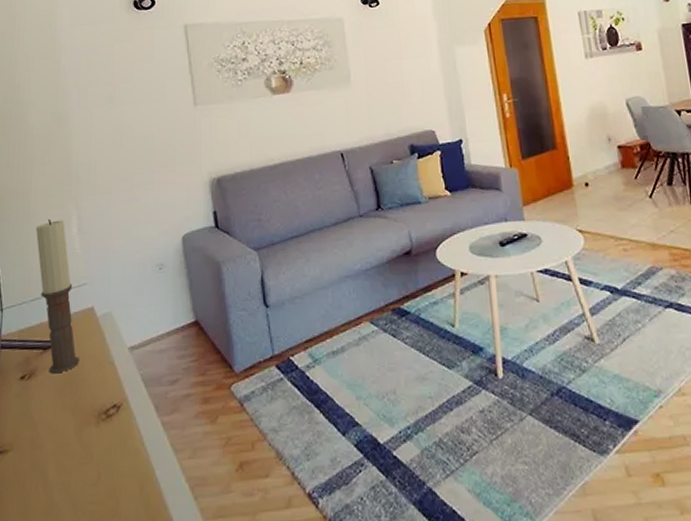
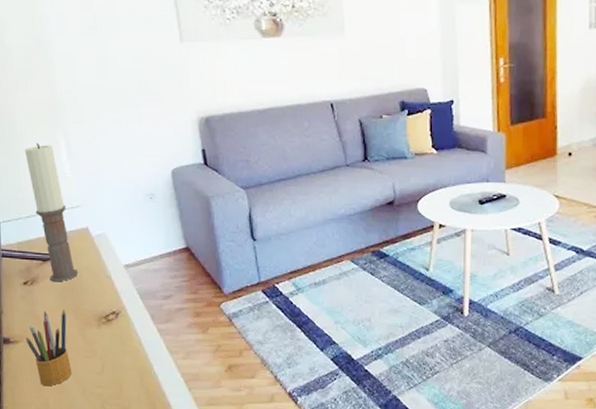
pencil box: none [16,406,64,507] -> present [25,309,72,387]

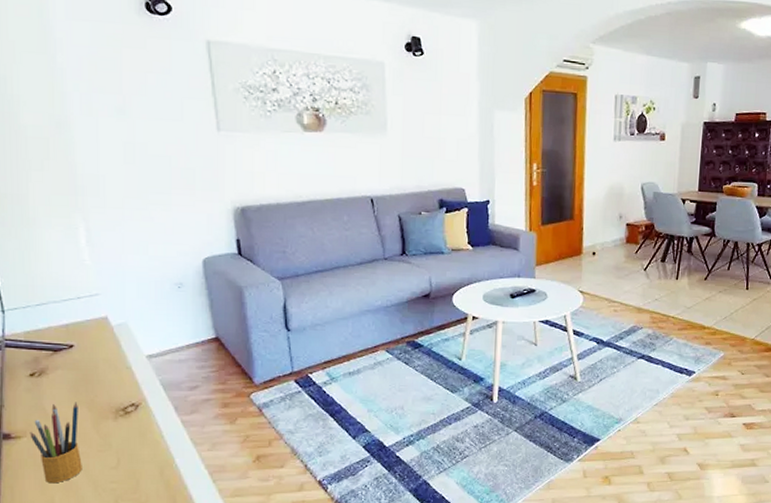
candle: present [24,143,78,282] -> none [36,228,94,374]

